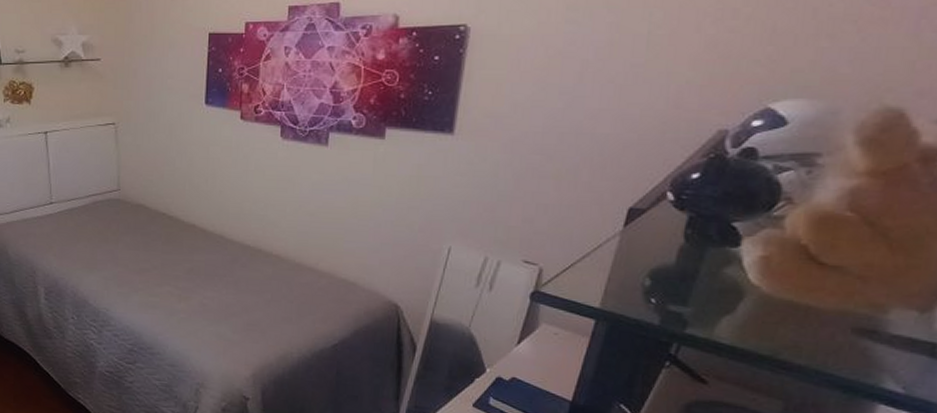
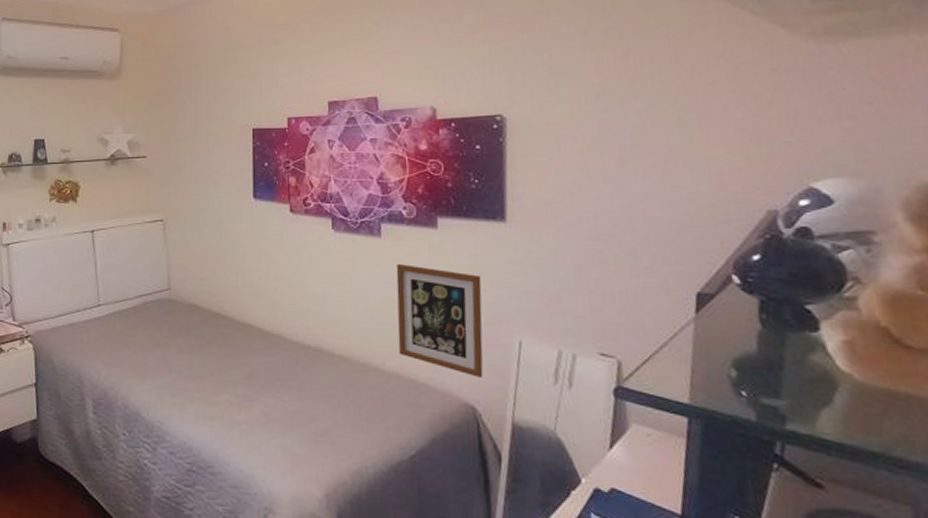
picture frame: none [333,171,421,279] -> present [396,263,483,378]

